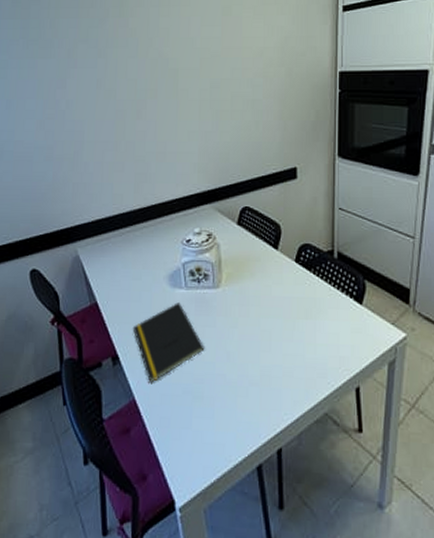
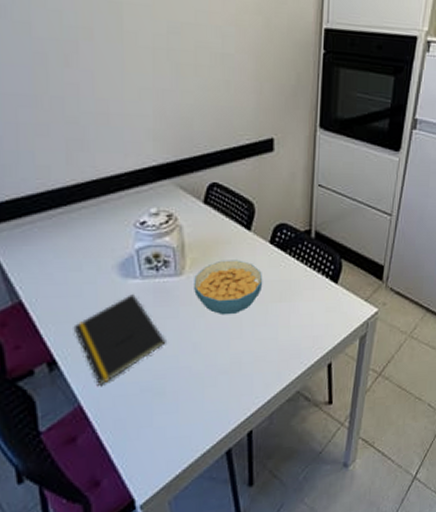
cereal bowl: none [229,276,290,328] -> present [194,260,263,315]

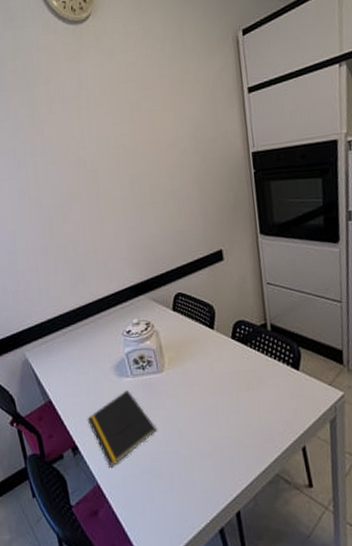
cereal bowl: present [194,260,263,315] -> none [173,355,231,405]

